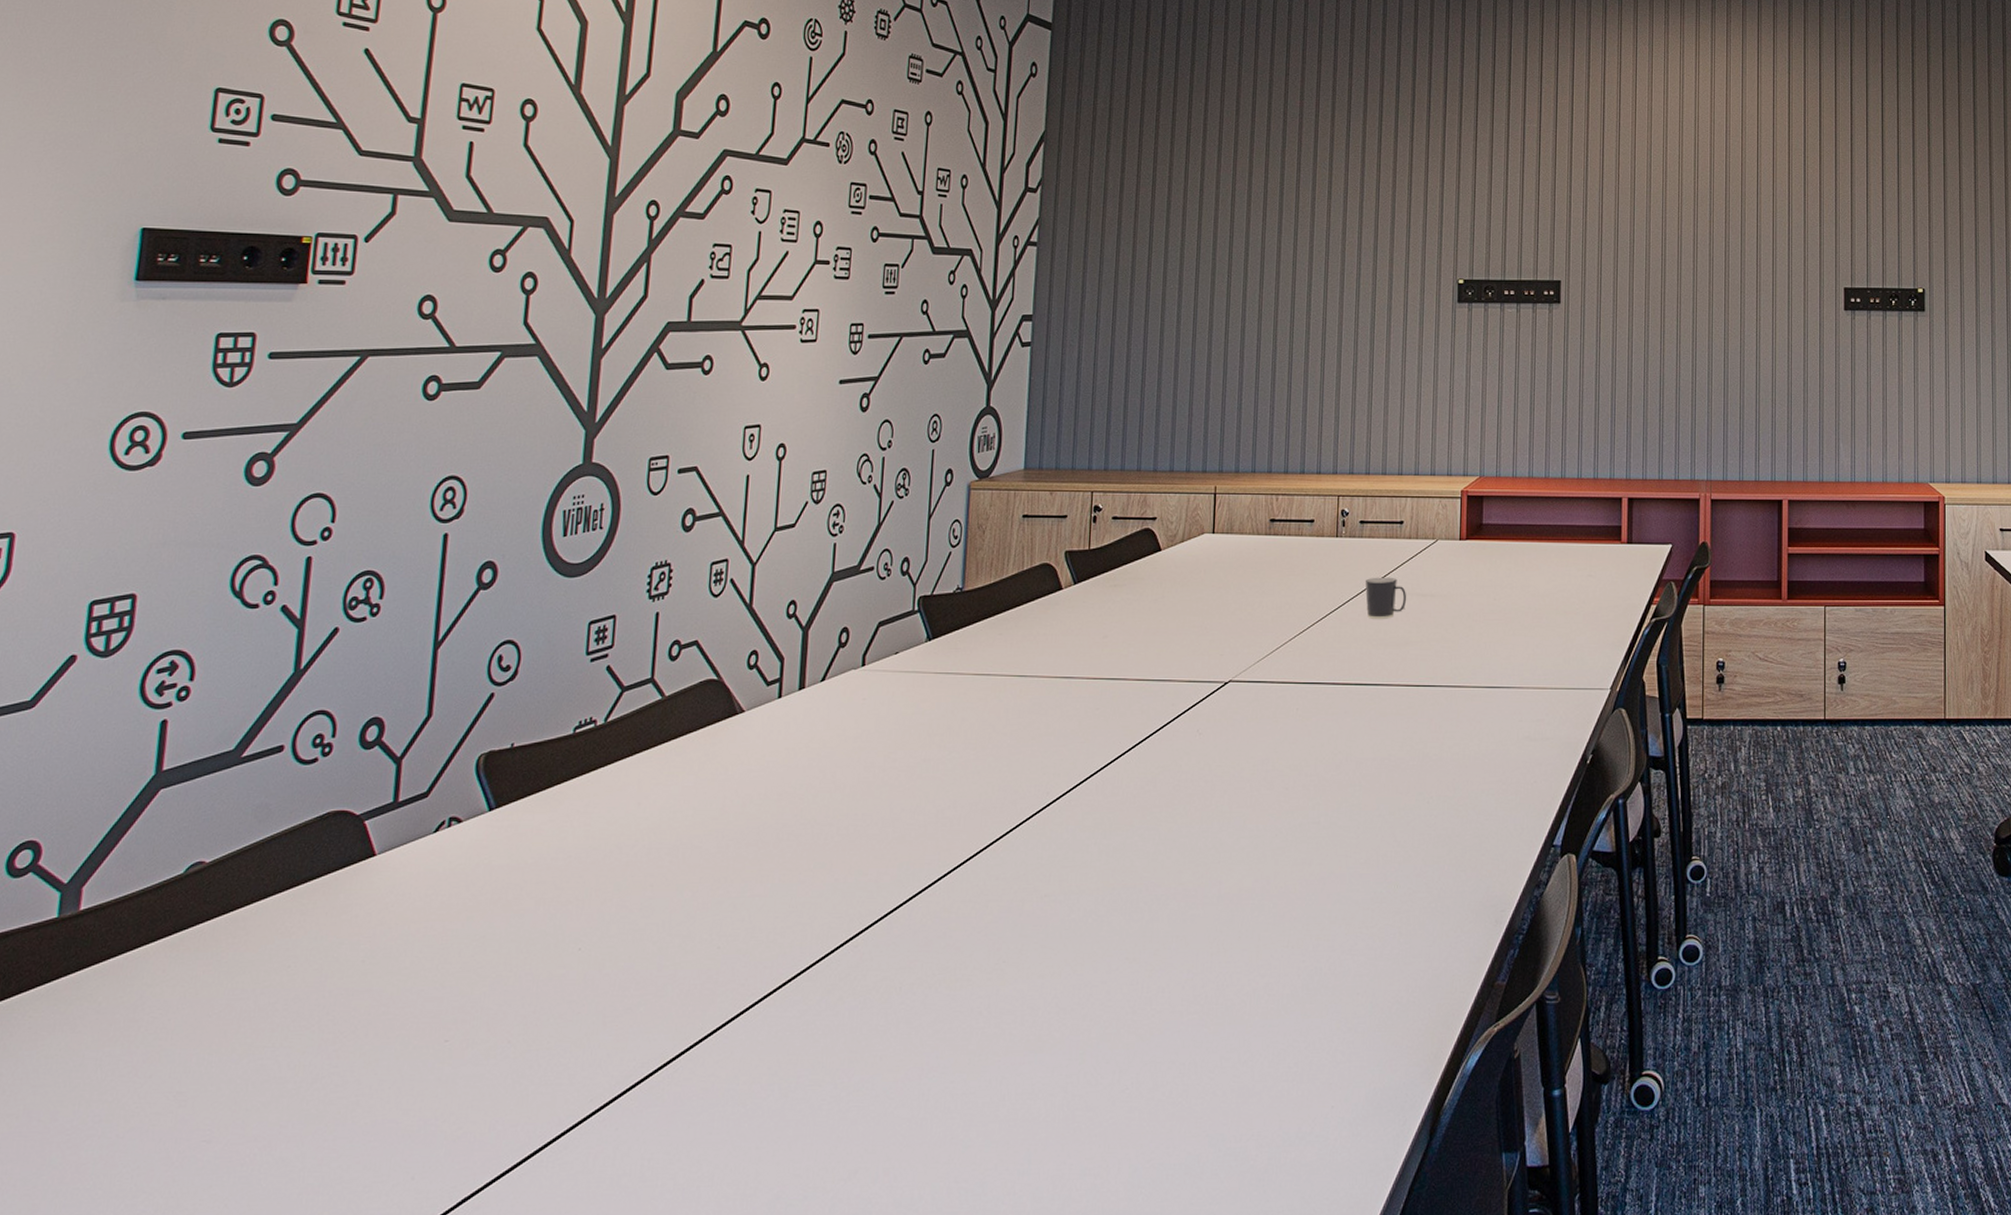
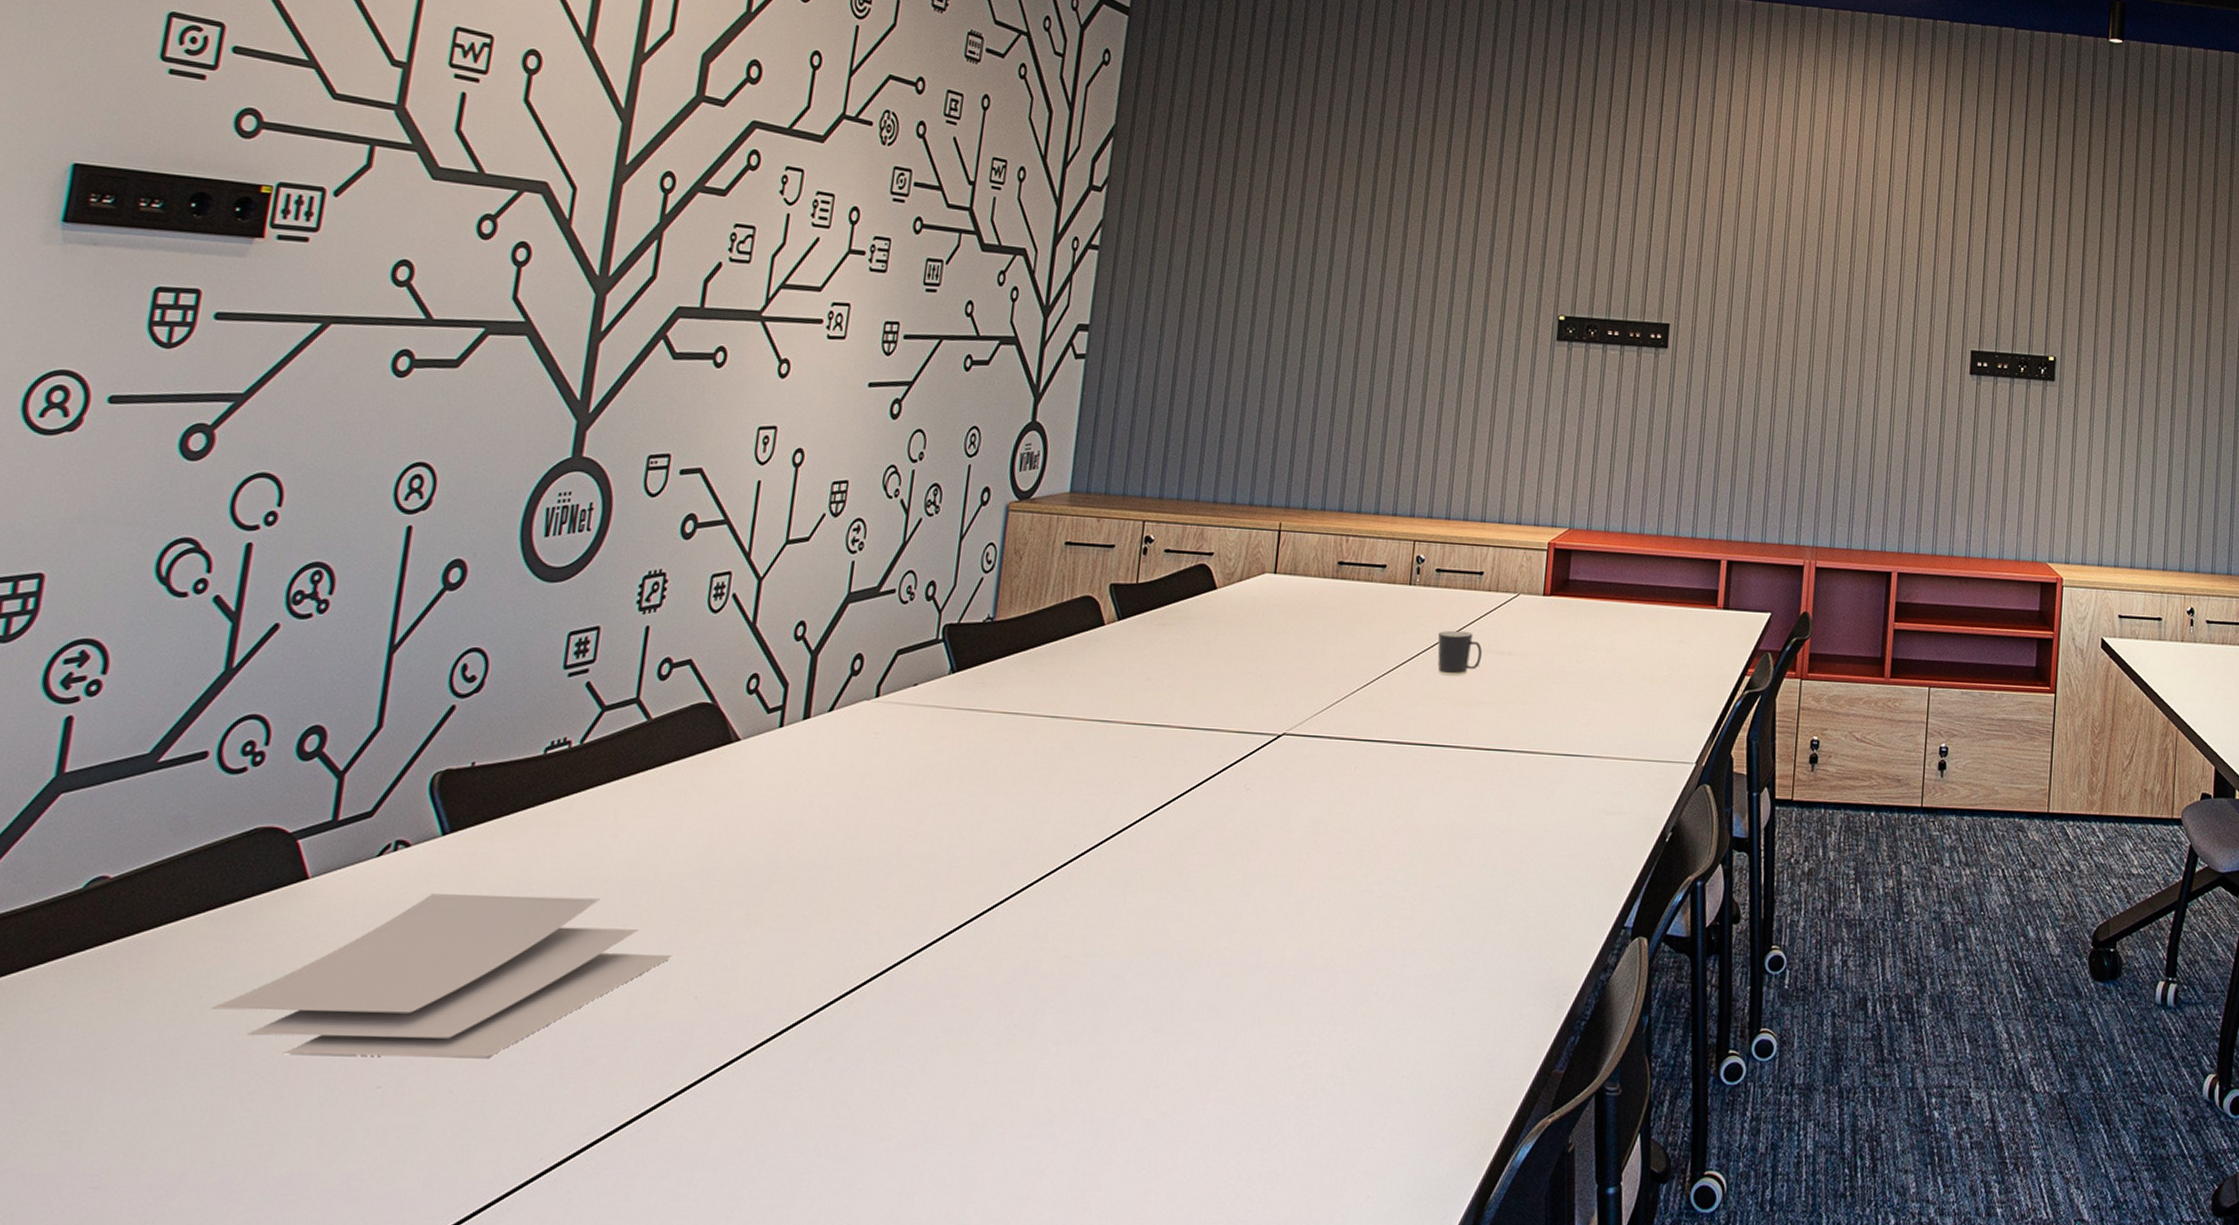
papers: none [298,862,697,1015] -> present [211,894,673,1058]

